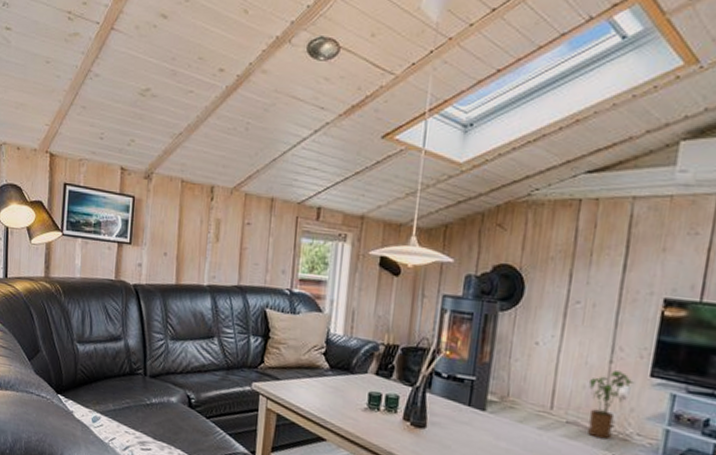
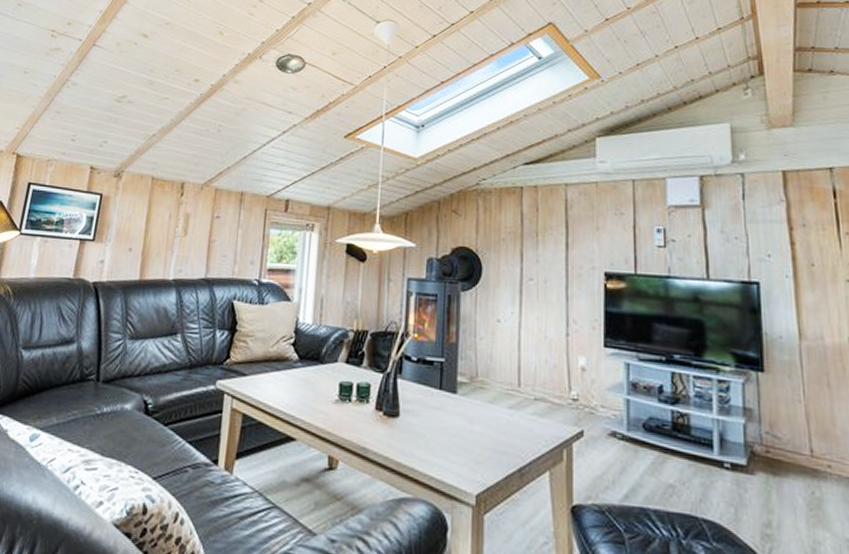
house plant: present [586,370,633,439] -> none [551,343,590,414]

